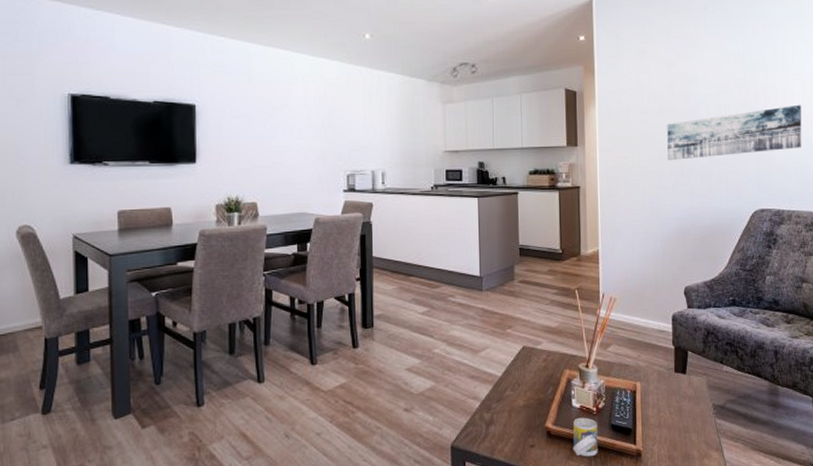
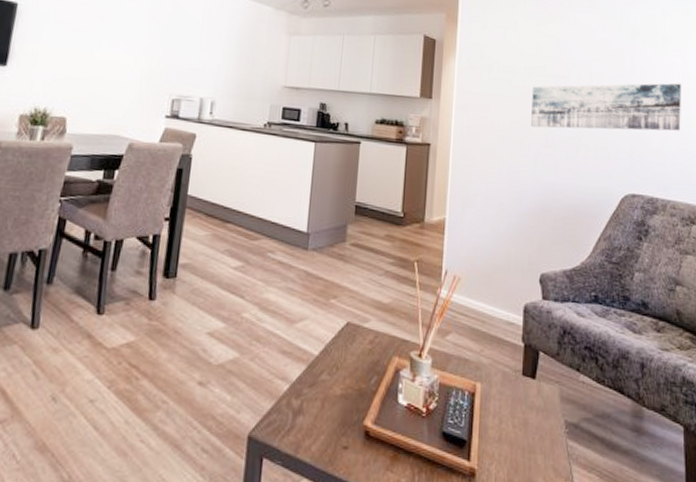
cup: present [573,417,598,457] -> none [393,418,426,471]

